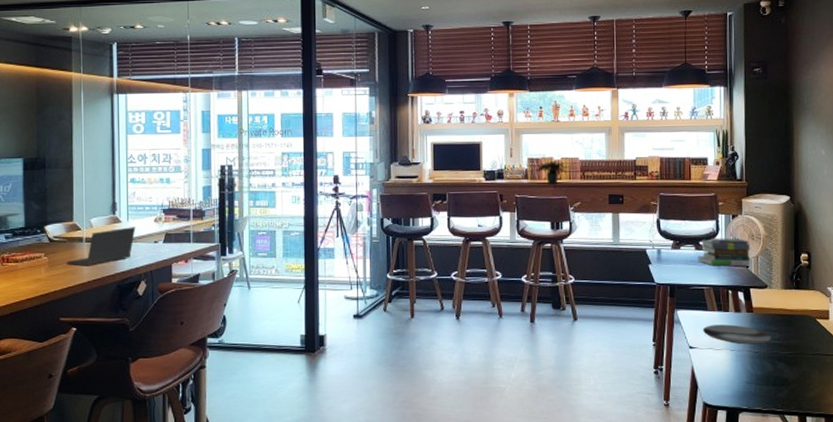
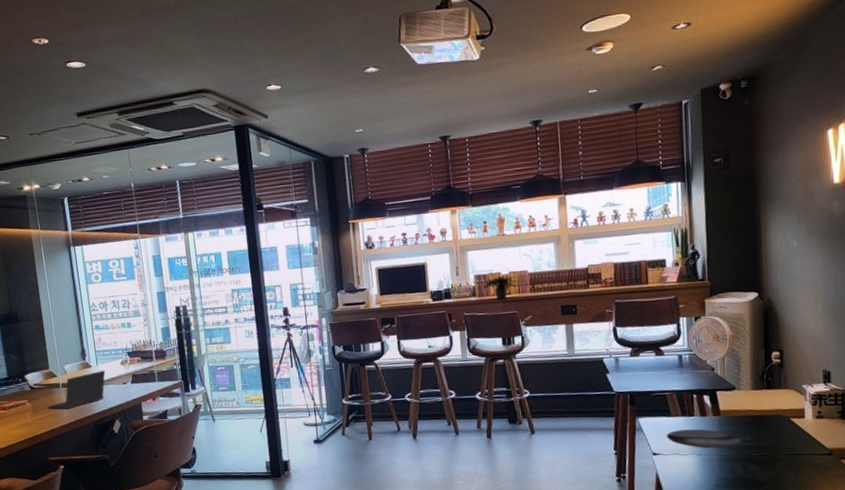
books: present [698,238,751,267] -> none [658,341,717,371]

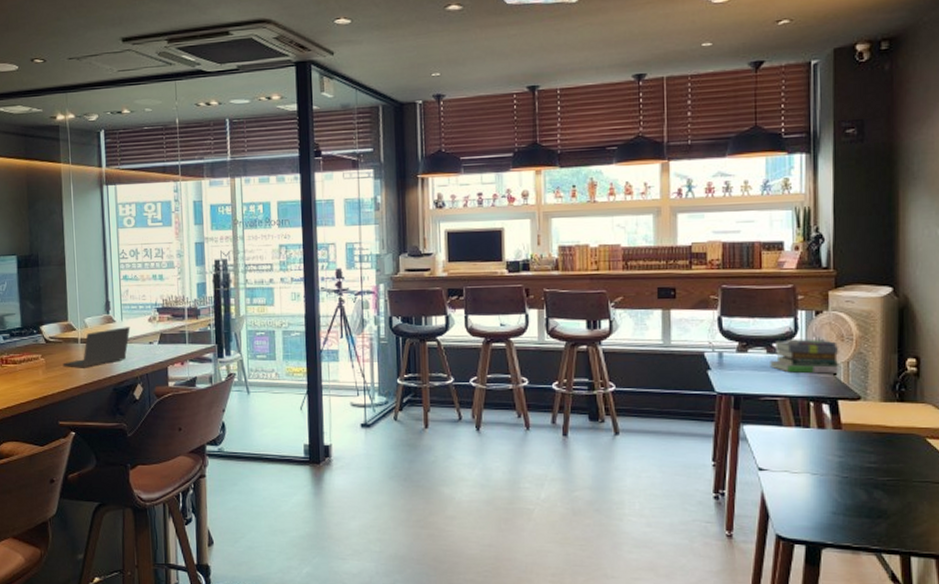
potted plant: present [483,275,518,301] -> none [567,248,609,277]
books: none [658,341,717,371] -> present [770,339,840,374]
plate: present [666,429,741,448] -> none [775,443,865,468]

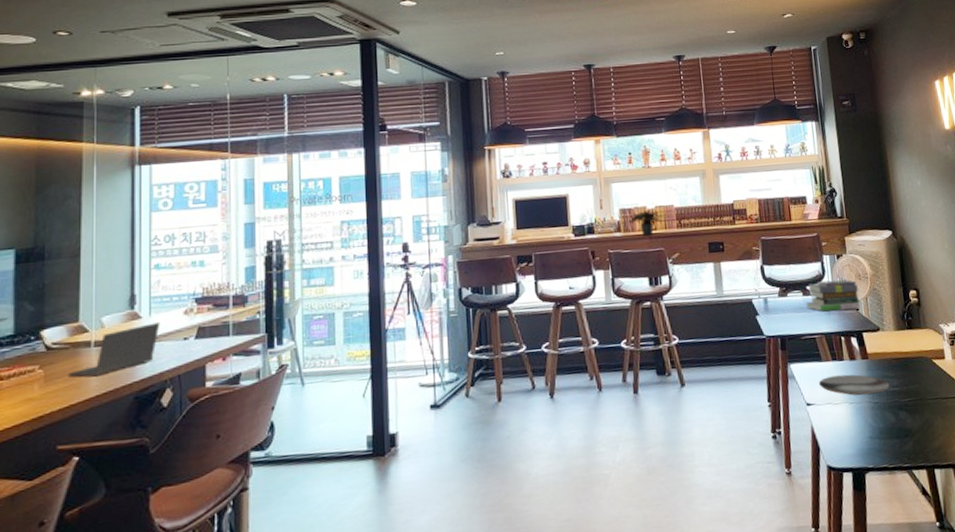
potted plant: none [567,248,609,277] -> present [628,210,664,237]
plate: none [775,443,865,468] -> present [818,374,890,396]

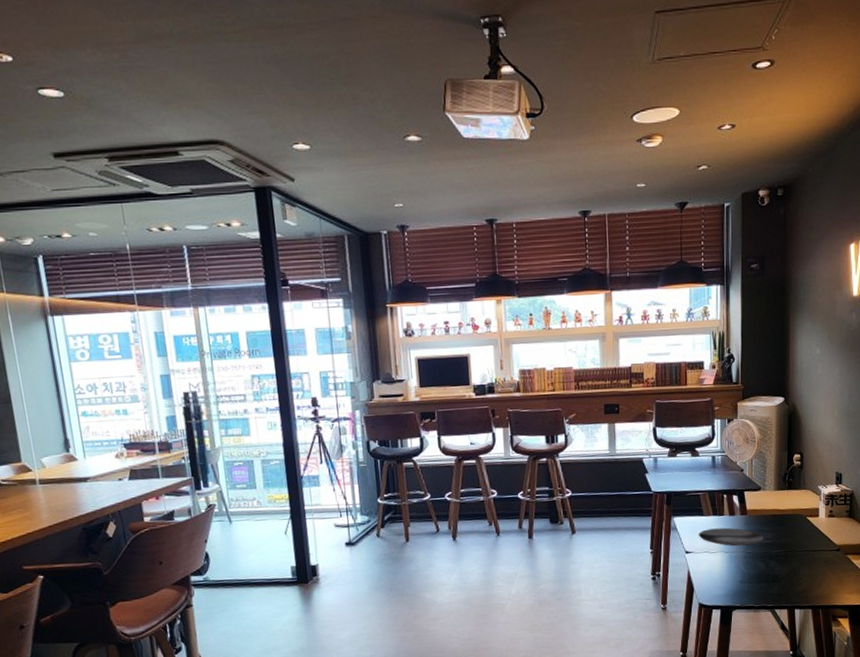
laptop computer: present [68,322,160,378] -> none [20,464,96,510]
potted plant: present [628,210,664,237] -> none [527,371,563,397]
books: present [806,280,861,312] -> none [694,442,746,472]

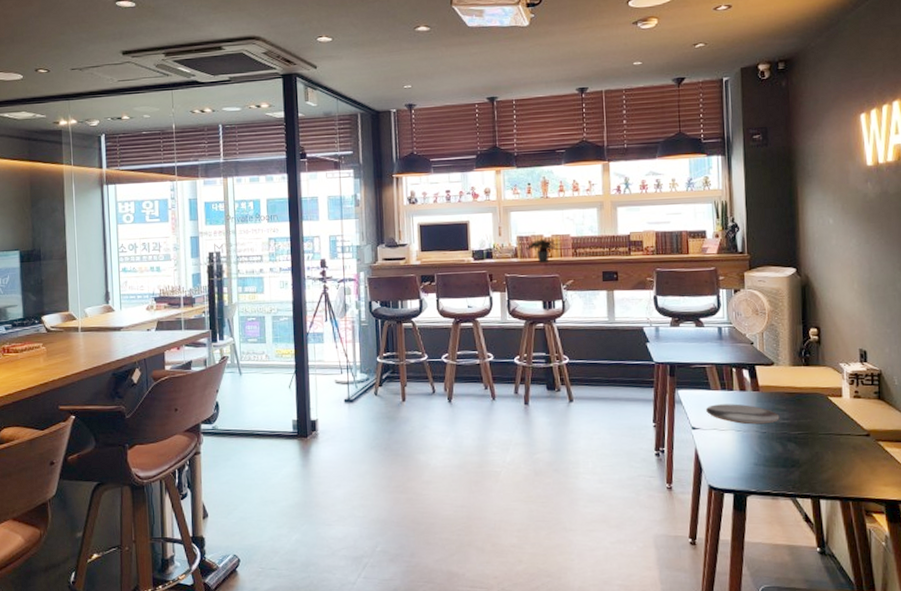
potted plant: none [527,371,563,397] -> present [525,238,560,263]

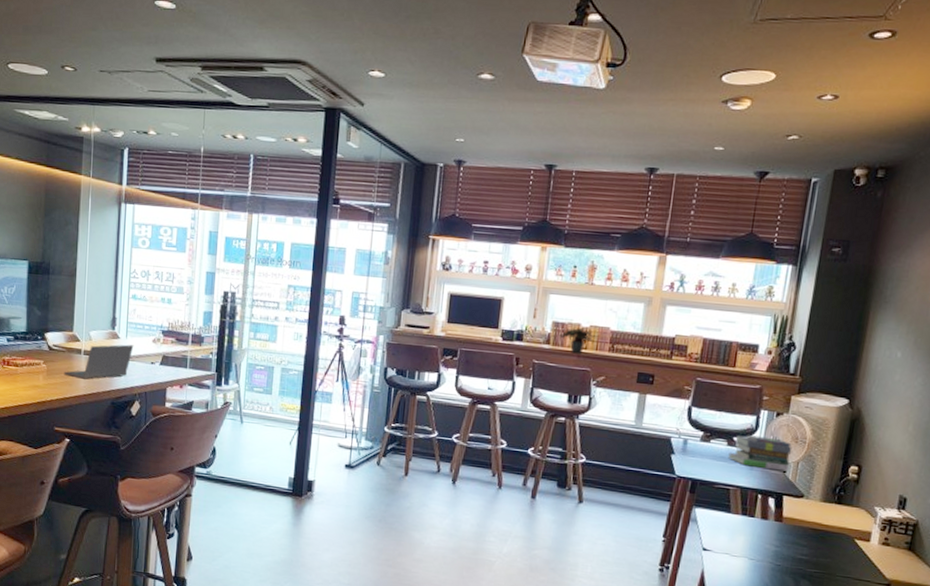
laptop computer: none [63,315,129,355] -> present [64,344,134,380]
books: none [698,313,756,343] -> present [728,435,793,472]
plate: present [705,404,780,425] -> none [720,528,799,558]

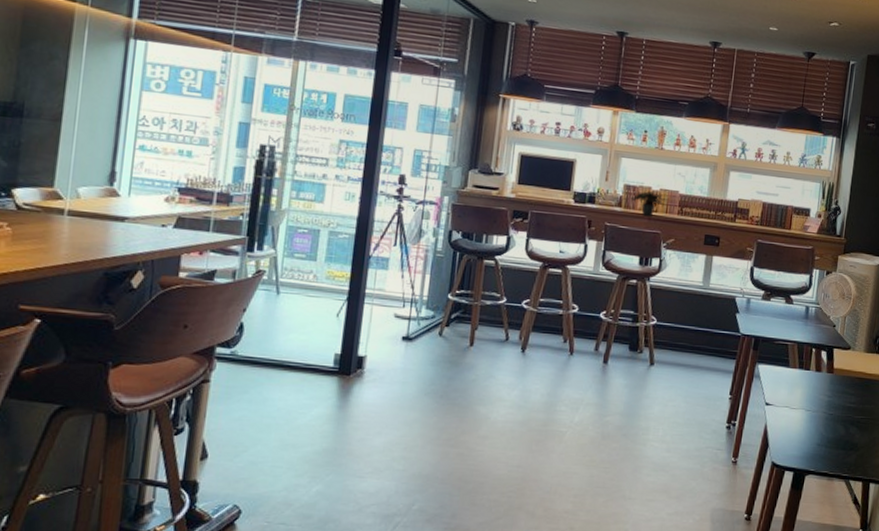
laptop computer: present [64,344,134,380] -> none [37,203,139,246]
books: present [728,435,793,472] -> none [786,293,840,326]

